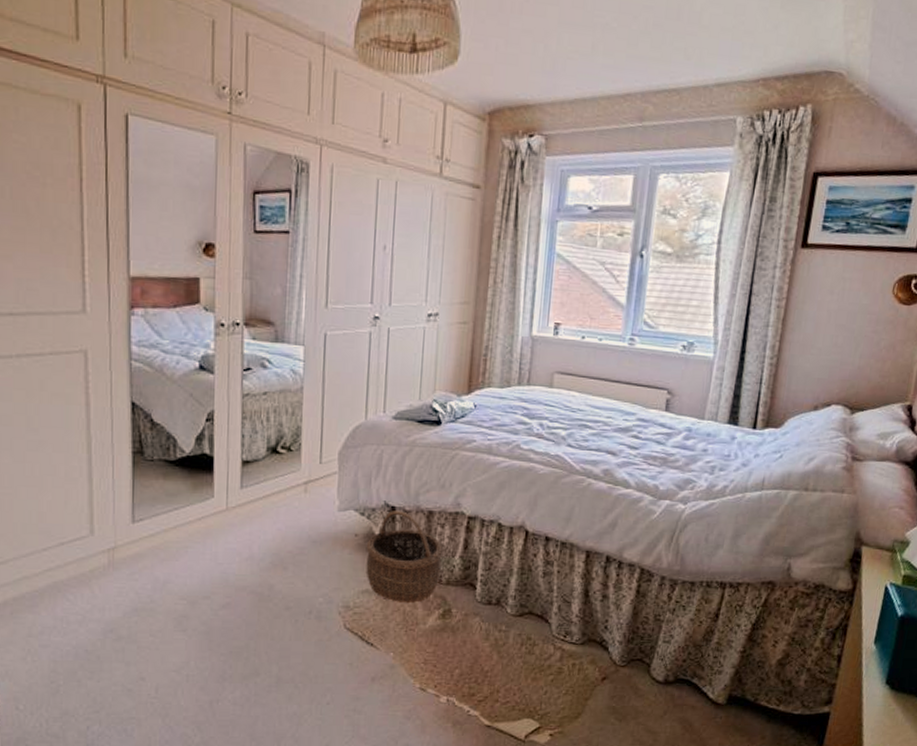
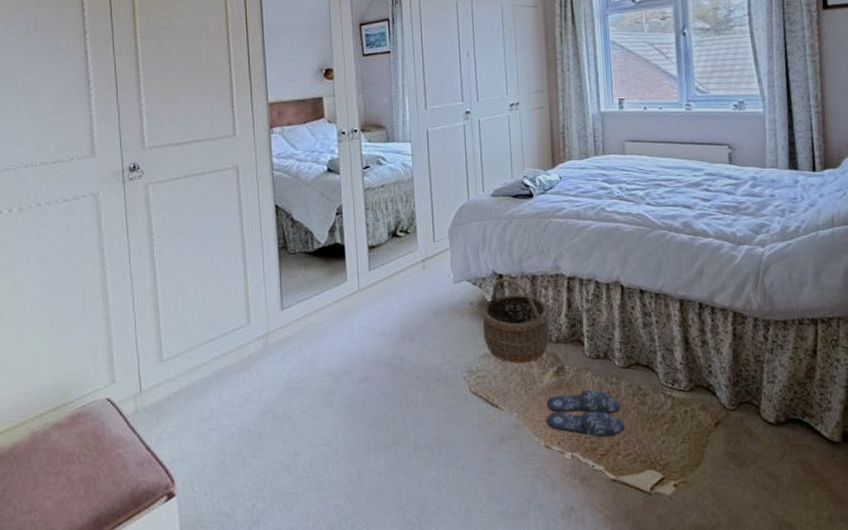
slippers: none [425,635,508,684] -> present [547,389,625,437]

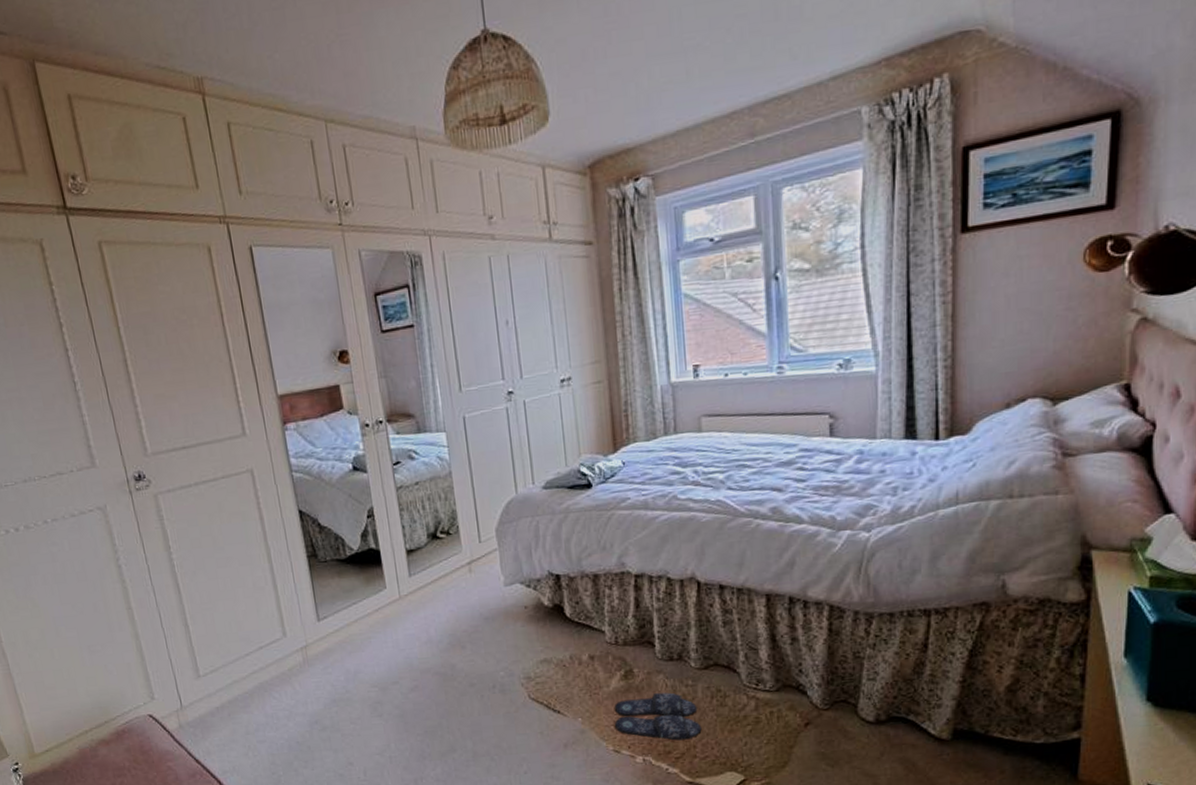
wicker basket: present [481,278,550,364] -> none [537,578,616,669]

